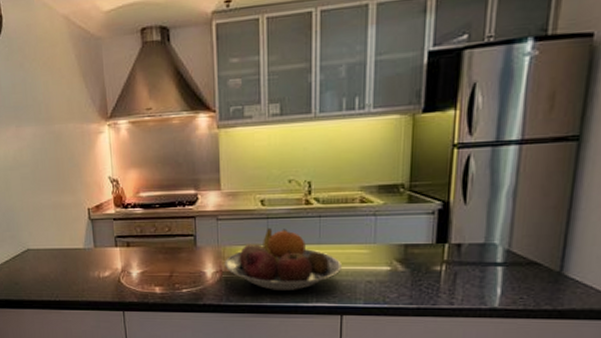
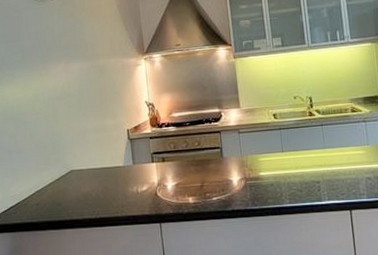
fruit bowl: present [225,227,342,292] -> none [248,137,345,193]

